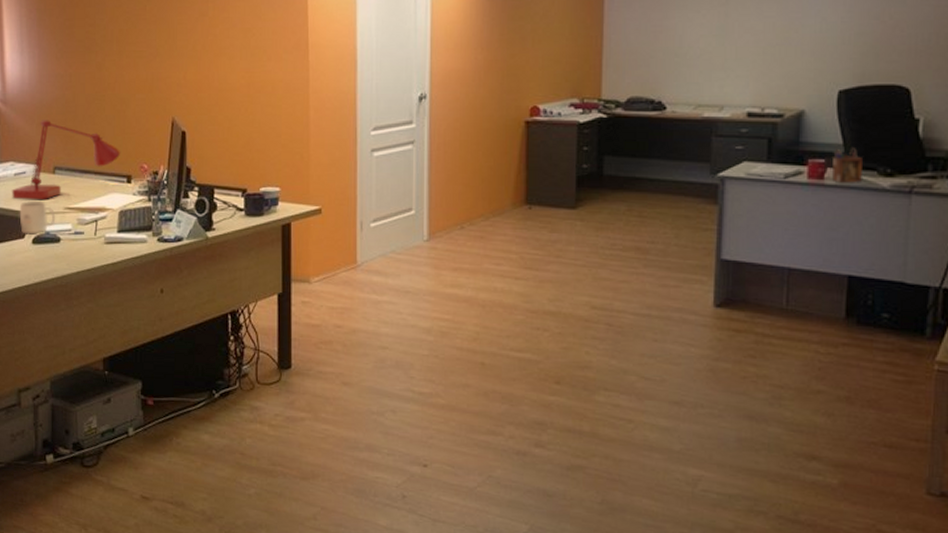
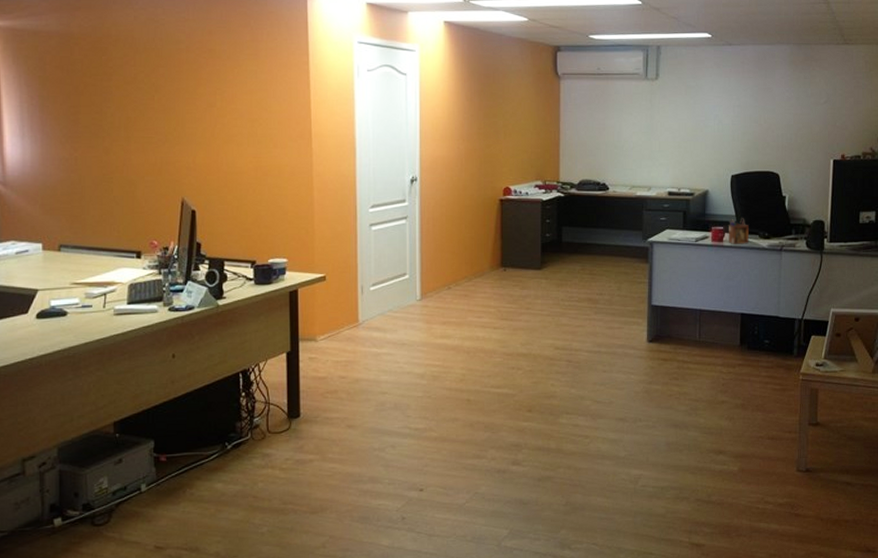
desk lamp: present [12,120,121,199] -> none [13,201,130,276]
mug: present [19,200,56,235] -> none [21,277,62,310]

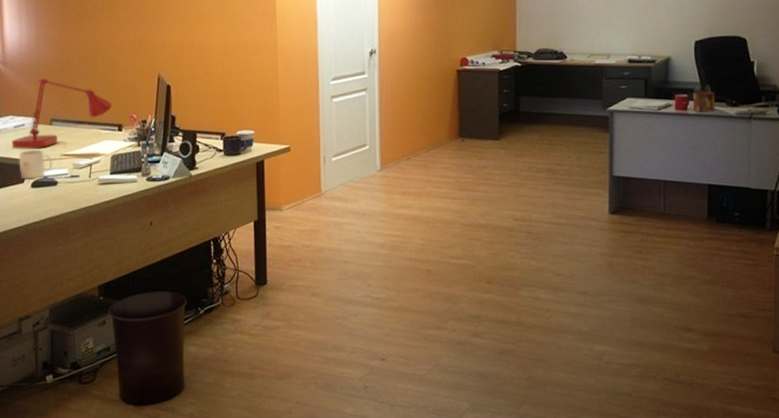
desk lamp: none [13,201,130,276] -> present [12,78,113,148]
mug: none [21,277,62,310] -> present [19,149,53,179]
waste bin: none [126,427,213,546] -> present [109,291,187,405]

